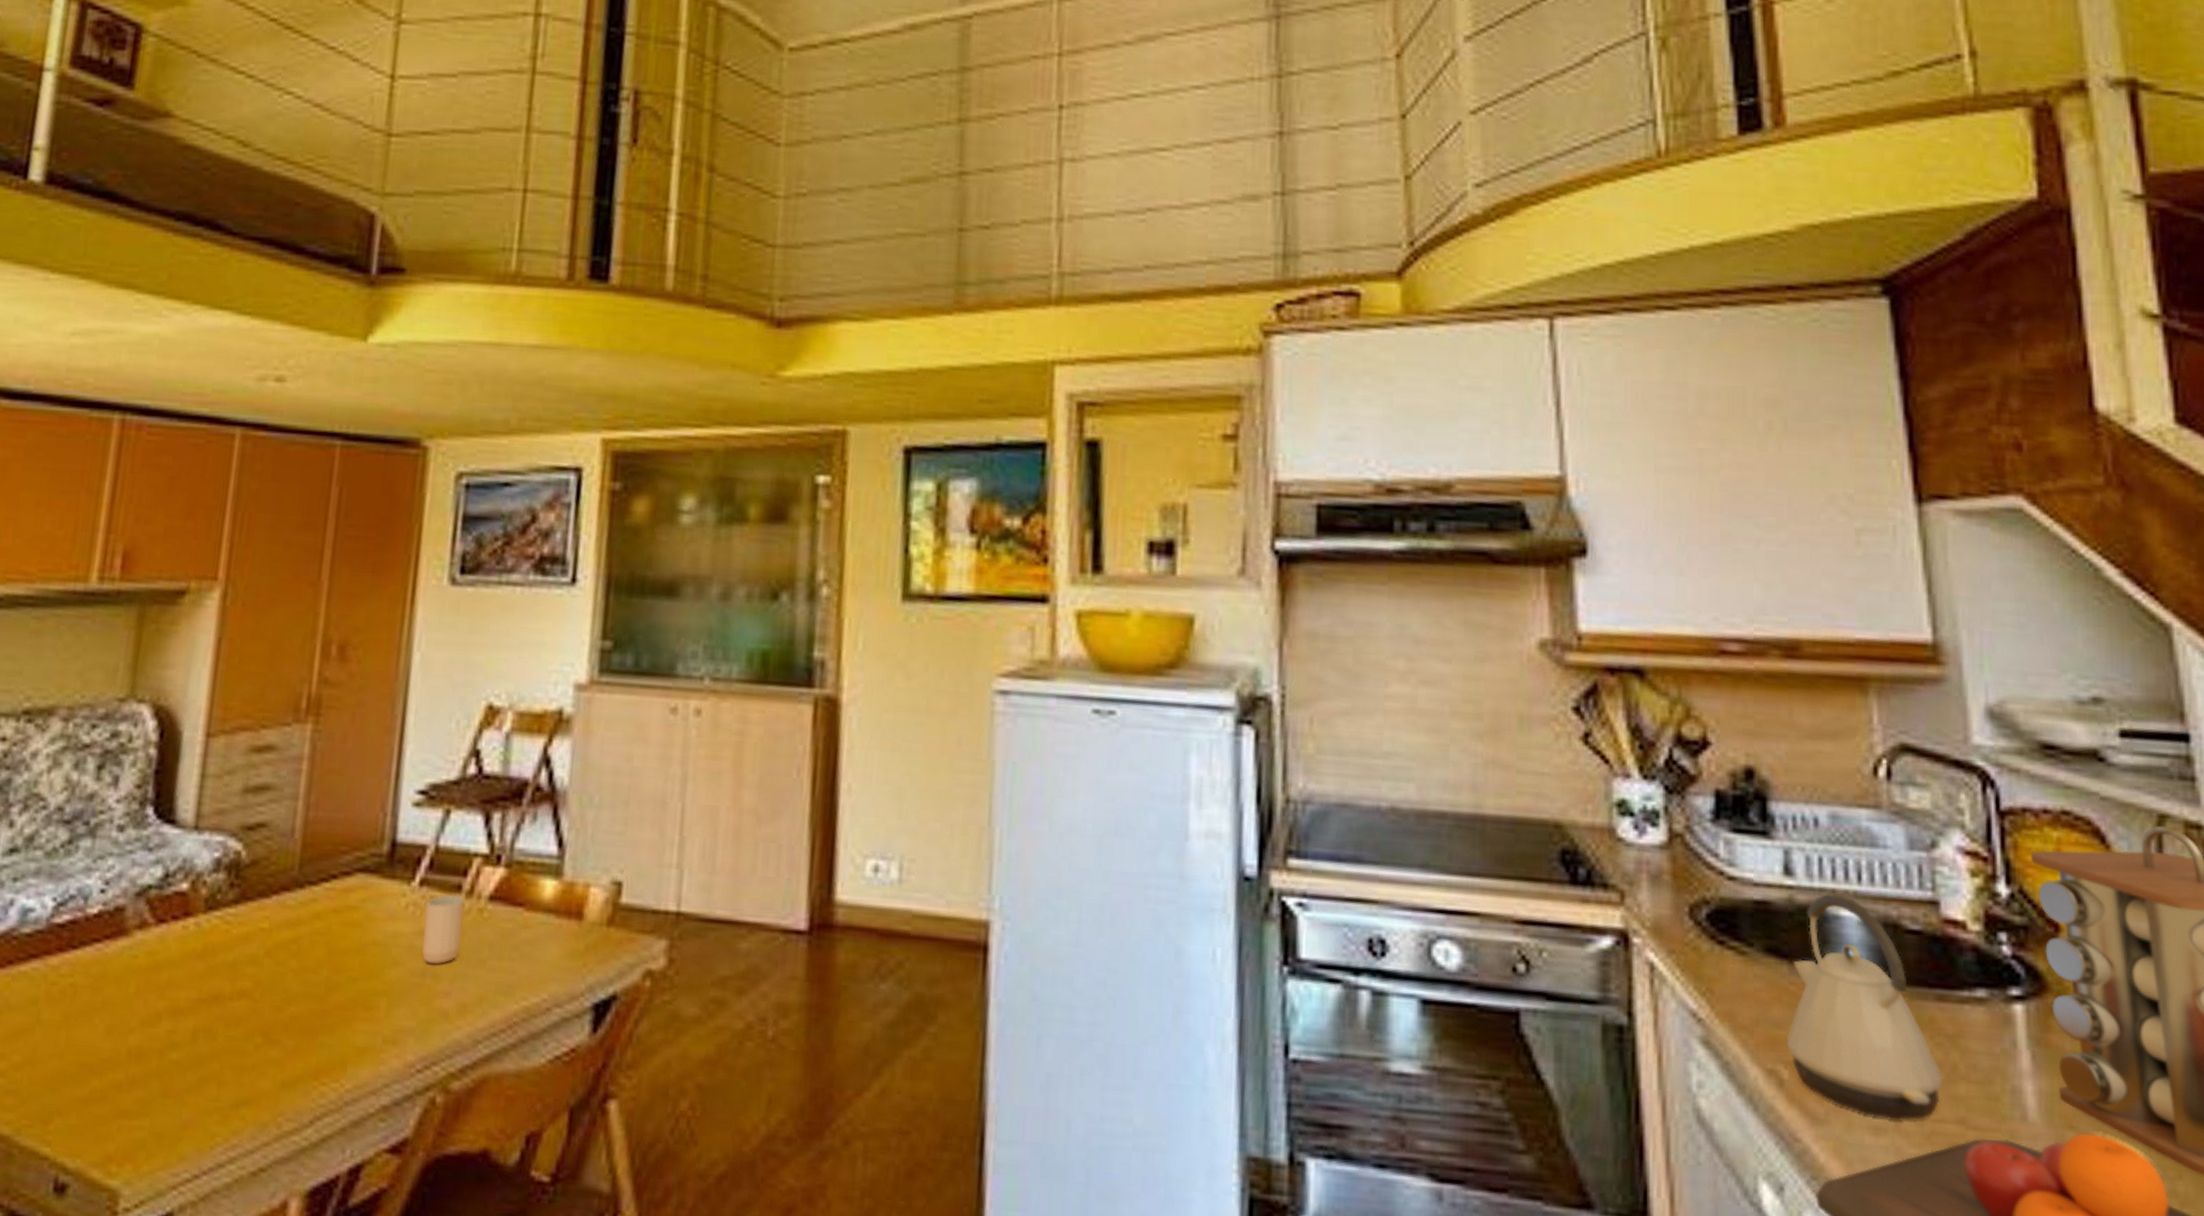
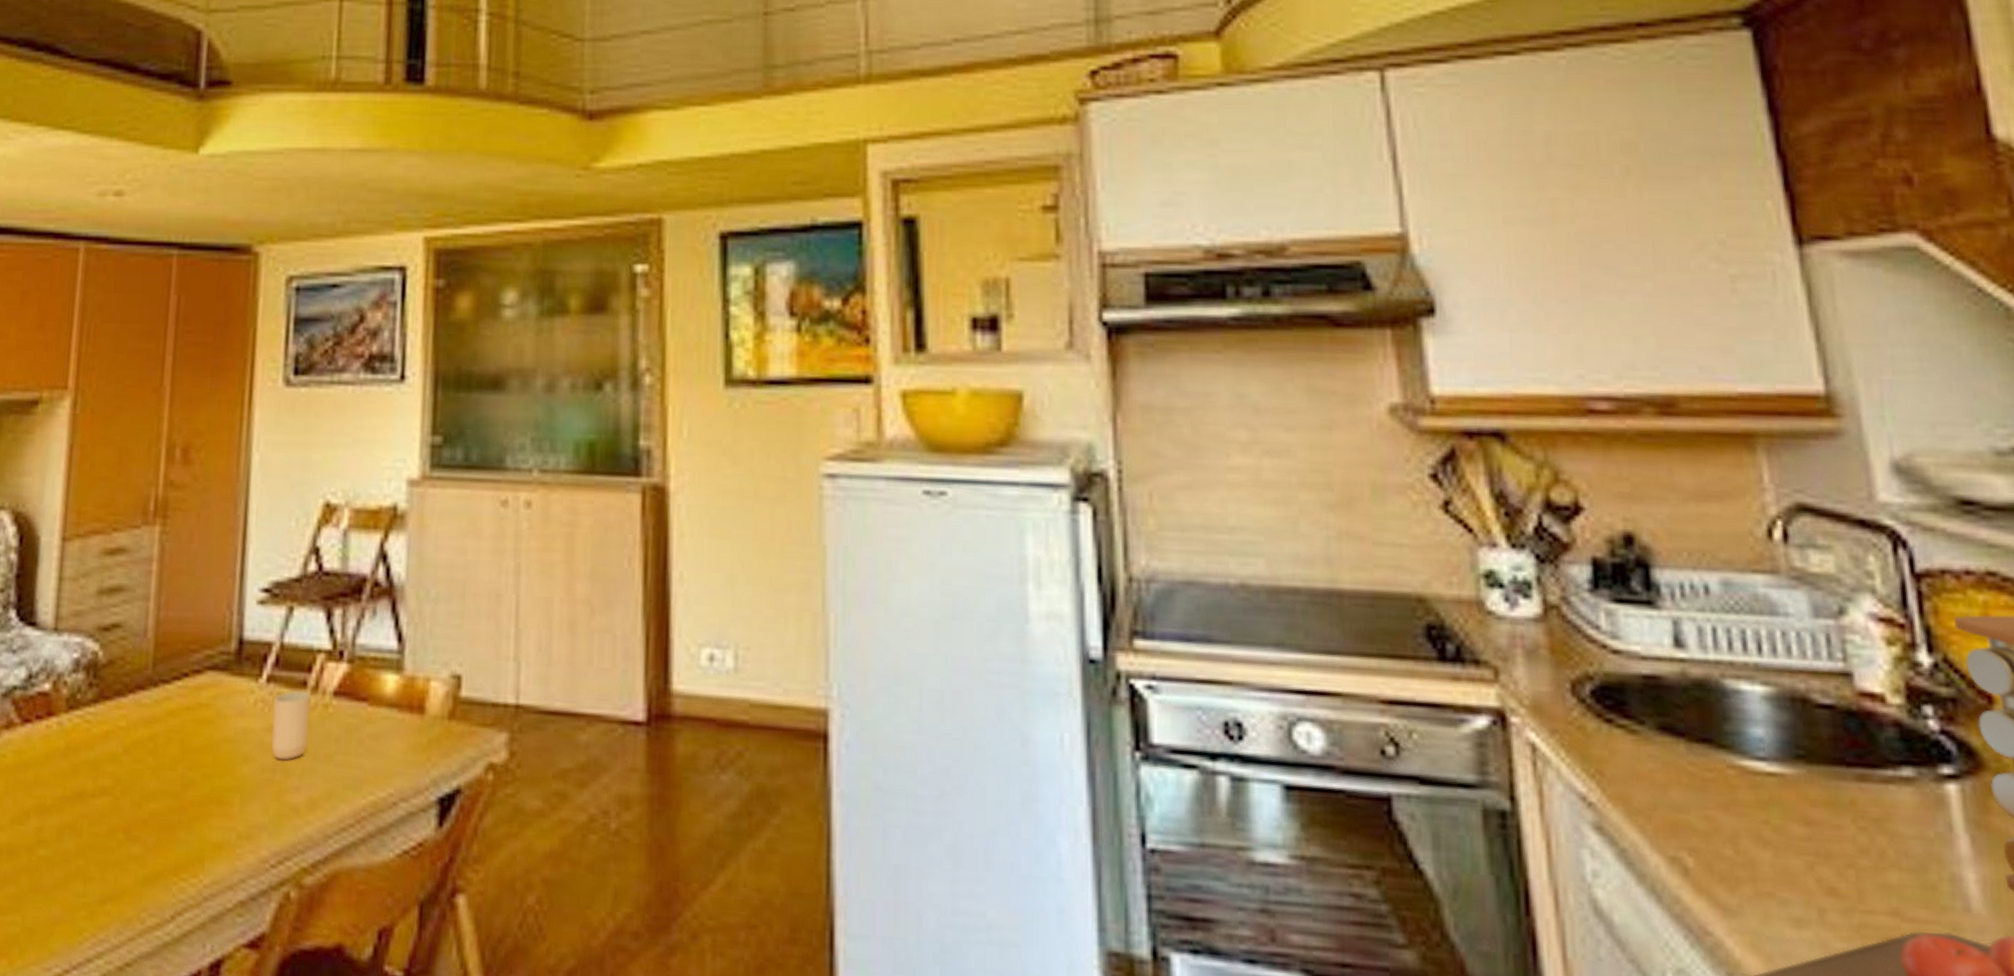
kettle: present [1786,893,1944,1120] -> none [1688,665,1872,911]

